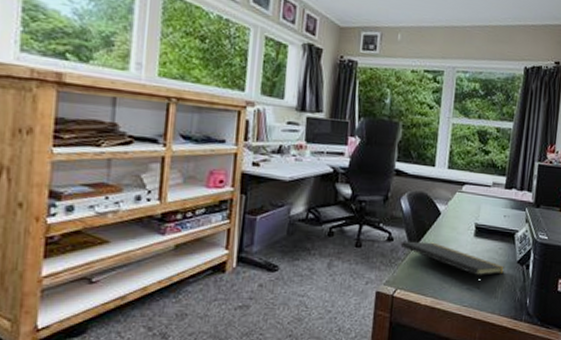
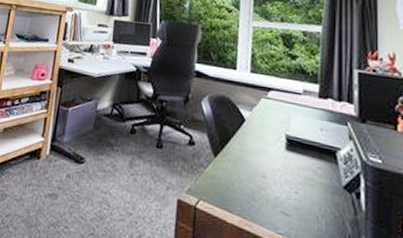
notepad: present [400,240,506,290] -> none [202,146,328,216]

